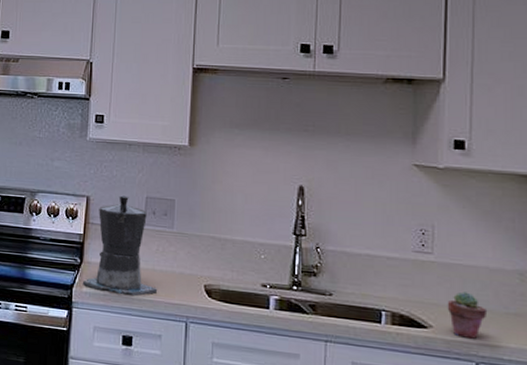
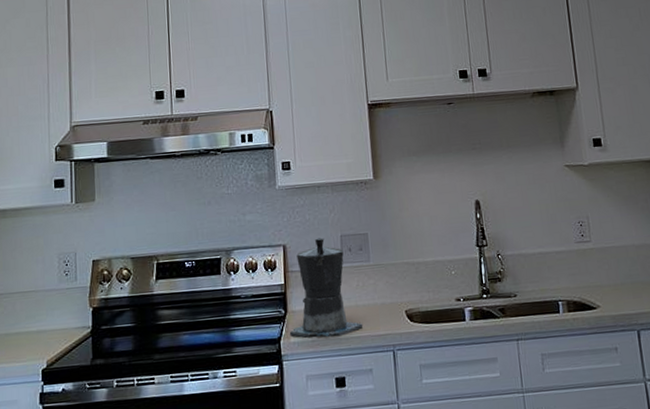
potted succulent: present [447,292,488,339] -> none [608,270,640,311]

